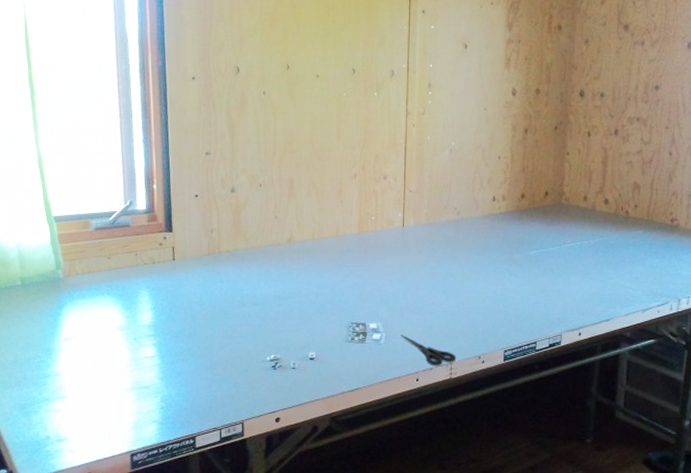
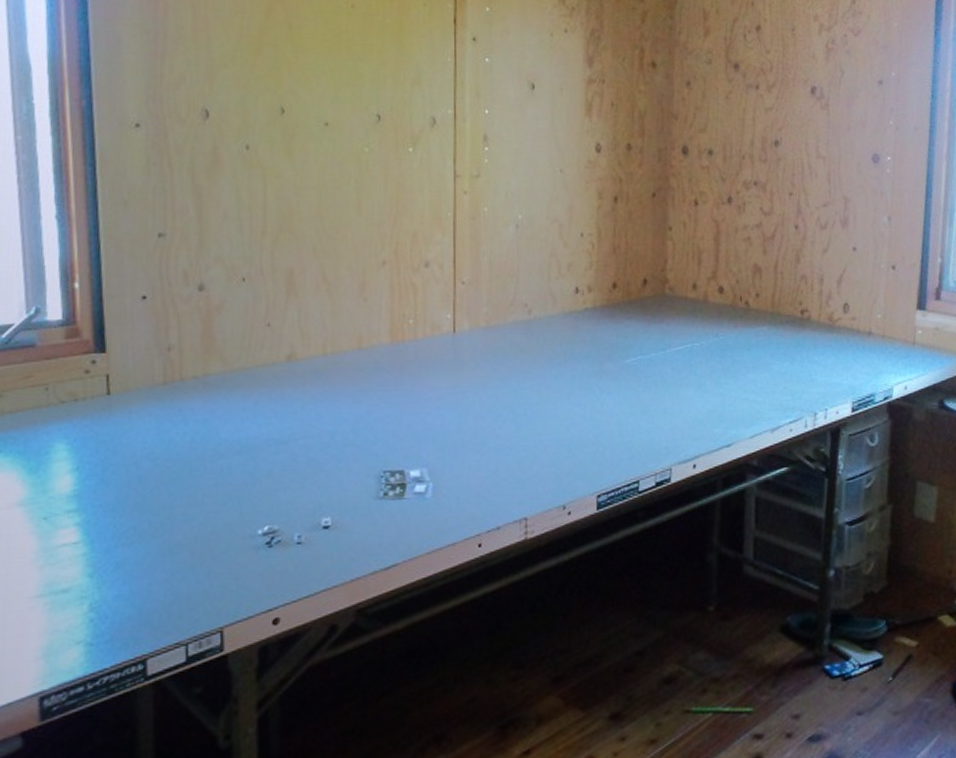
scissors: present [401,335,457,365] -> none [455,483,533,523]

